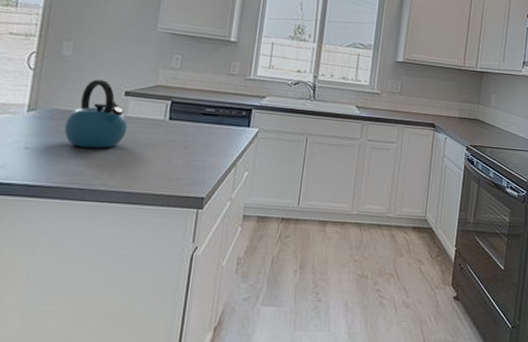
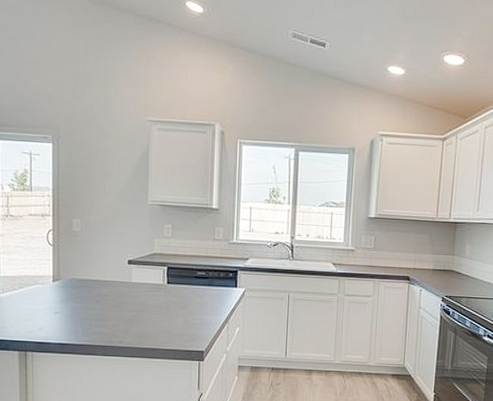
kettle: present [64,79,128,149] -> none [83,251,134,311]

